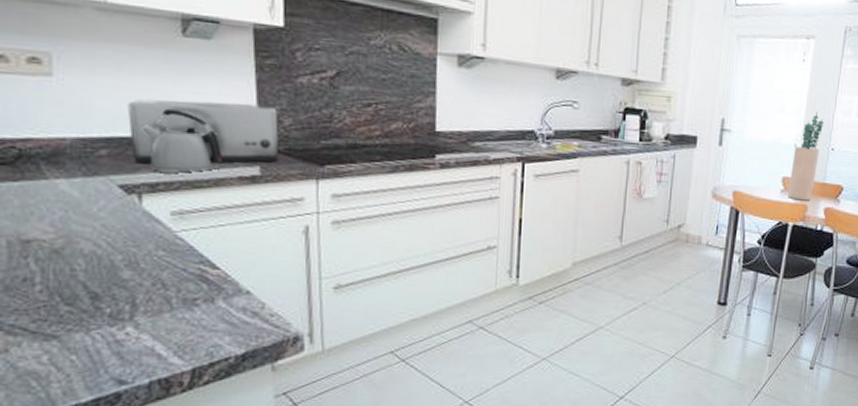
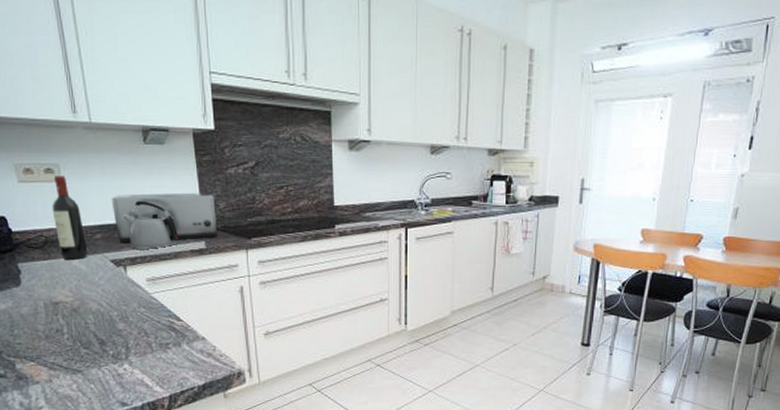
wine bottle: none [33,68,85,183] -> present [52,176,88,260]
vase: present [787,111,824,201] -> none [647,166,683,250]

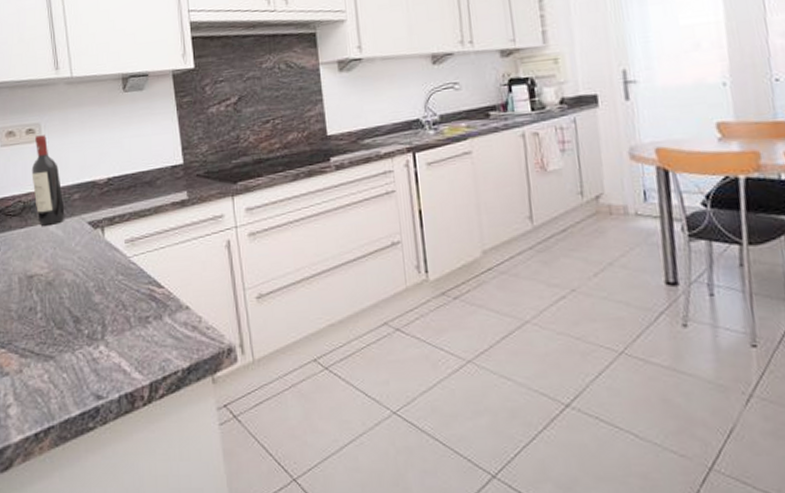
toaster: present [111,192,219,244] -> none [90,136,201,202]
kettle: present [122,200,179,250] -> none [101,152,160,208]

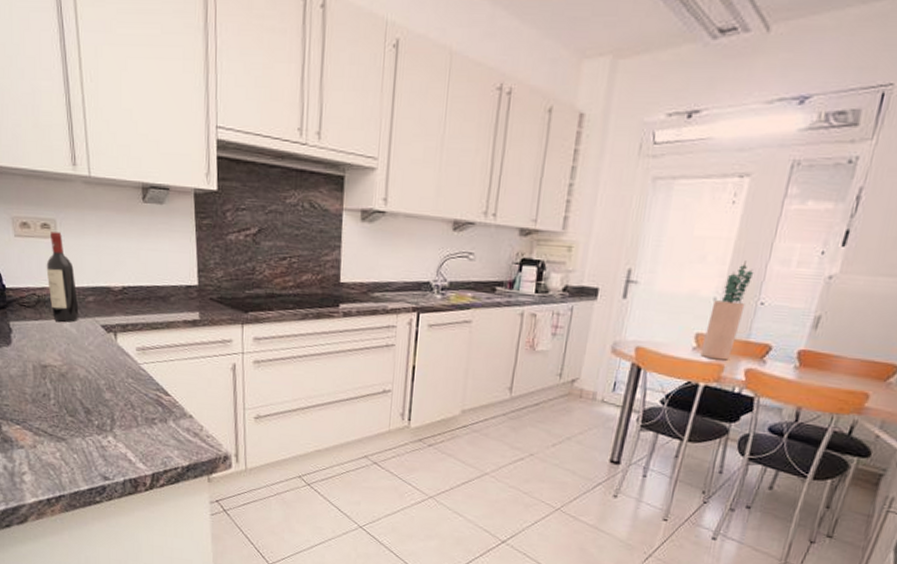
vase: none [723,40,764,148] -> present [700,260,754,361]

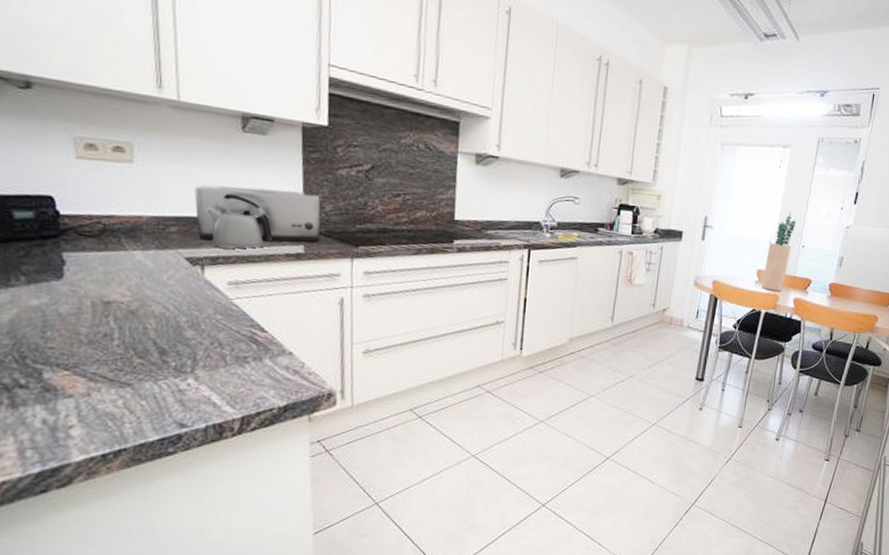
wine bottle: present [46,232,79,322] -> none [116,156,158,254]
toaster: none [106,256,216,309] -> present [194,185,324,243]
kettle: none [116,263,173,317] -> present [206,193,273,250]

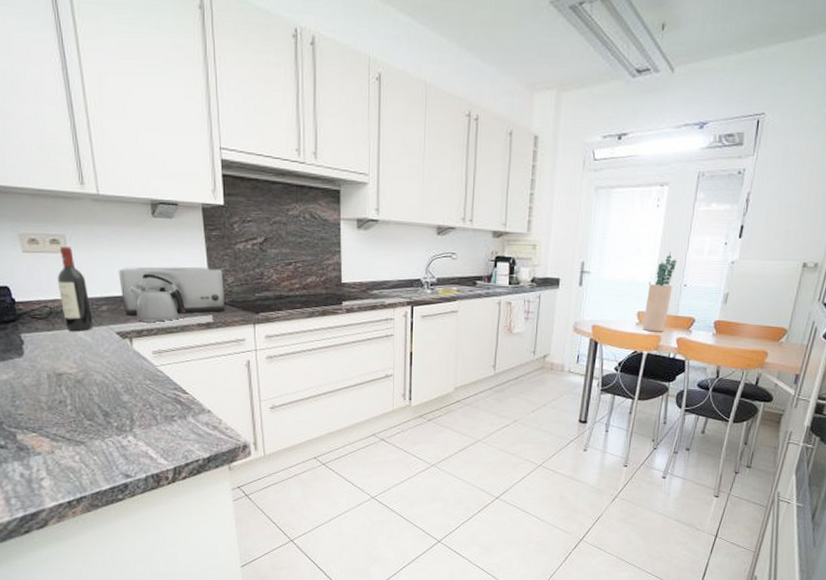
wine bottle: none [116,156,158,254] -> present [57,247,93,331]

